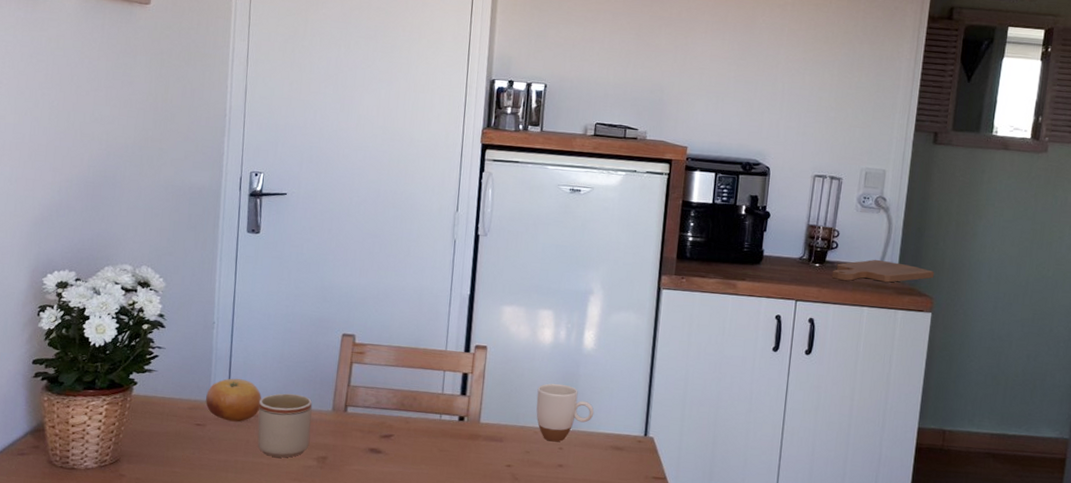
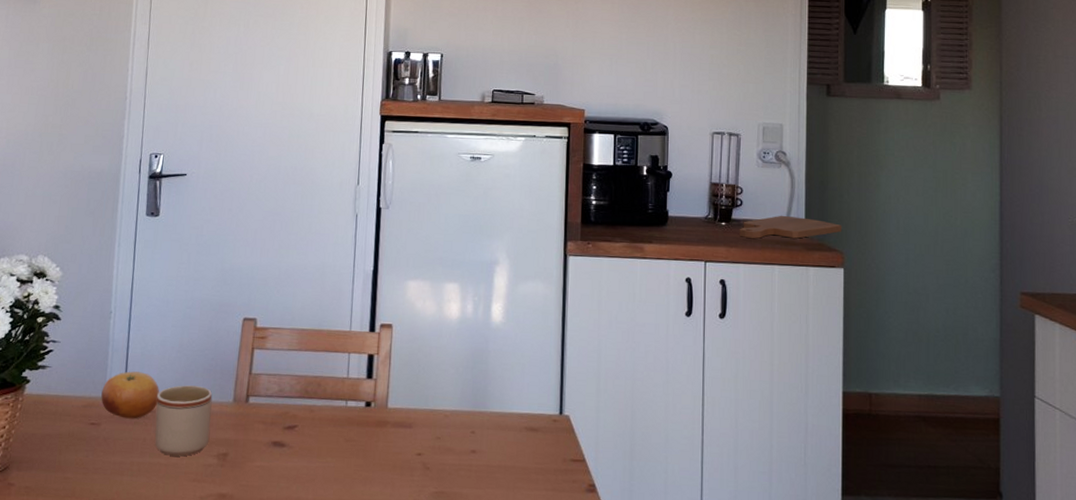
mug: present [536,383,594,442] -> none [445,361,506,426]

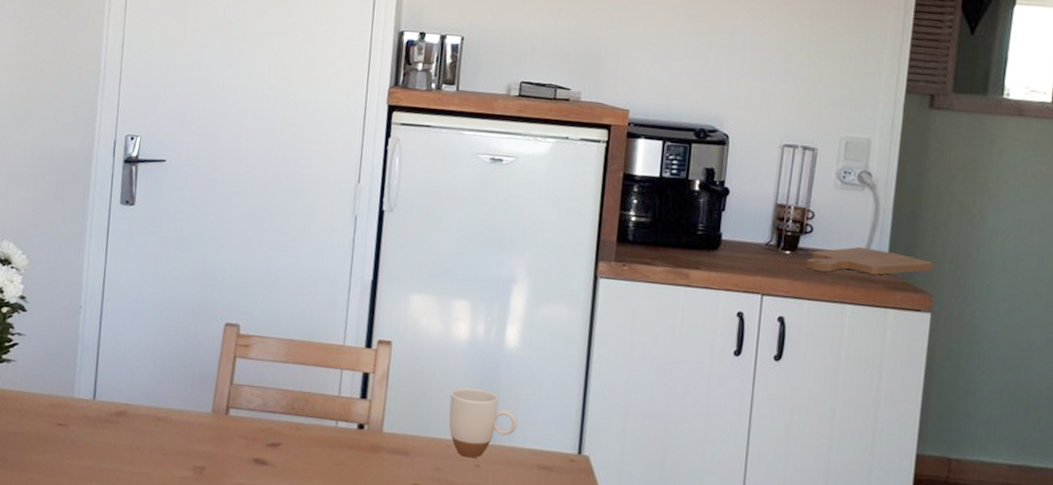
fruit: present [101,371,160,419] -> none [69,371,133,423]
mug: present [154,385,213,457] -> none [126,390,190,467]
mug: none [445,361,506,426] -> present [448,387,518,458]

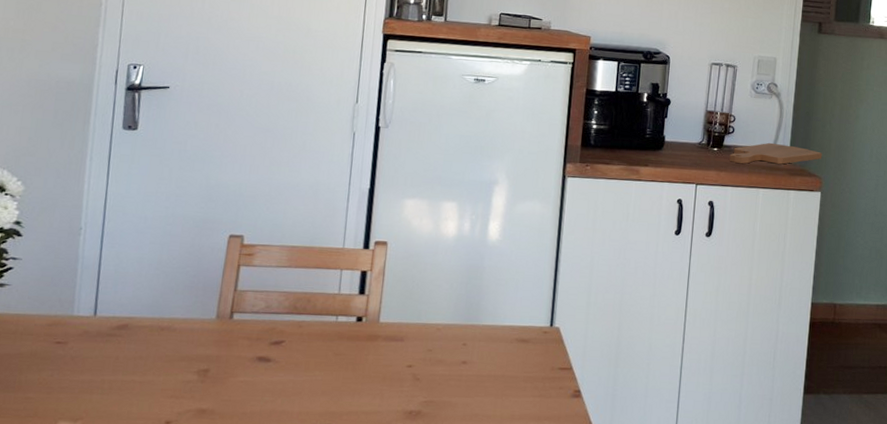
mug: present [448,387,518,458] -> none [439,277,499,338]

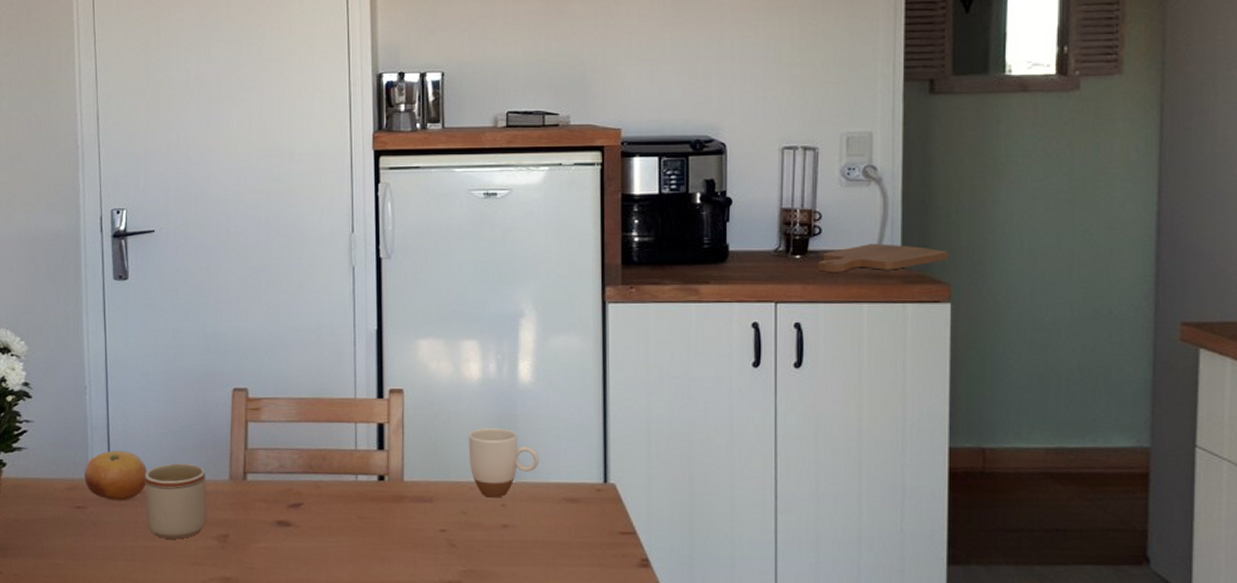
fruit: none [68,289,135,337] -> present [85,450,148,501]
mug: none [128,302,194,374] -> present [144,463,207,539]
mug: none [439,277,499,338] -> present [468,427,540,498]

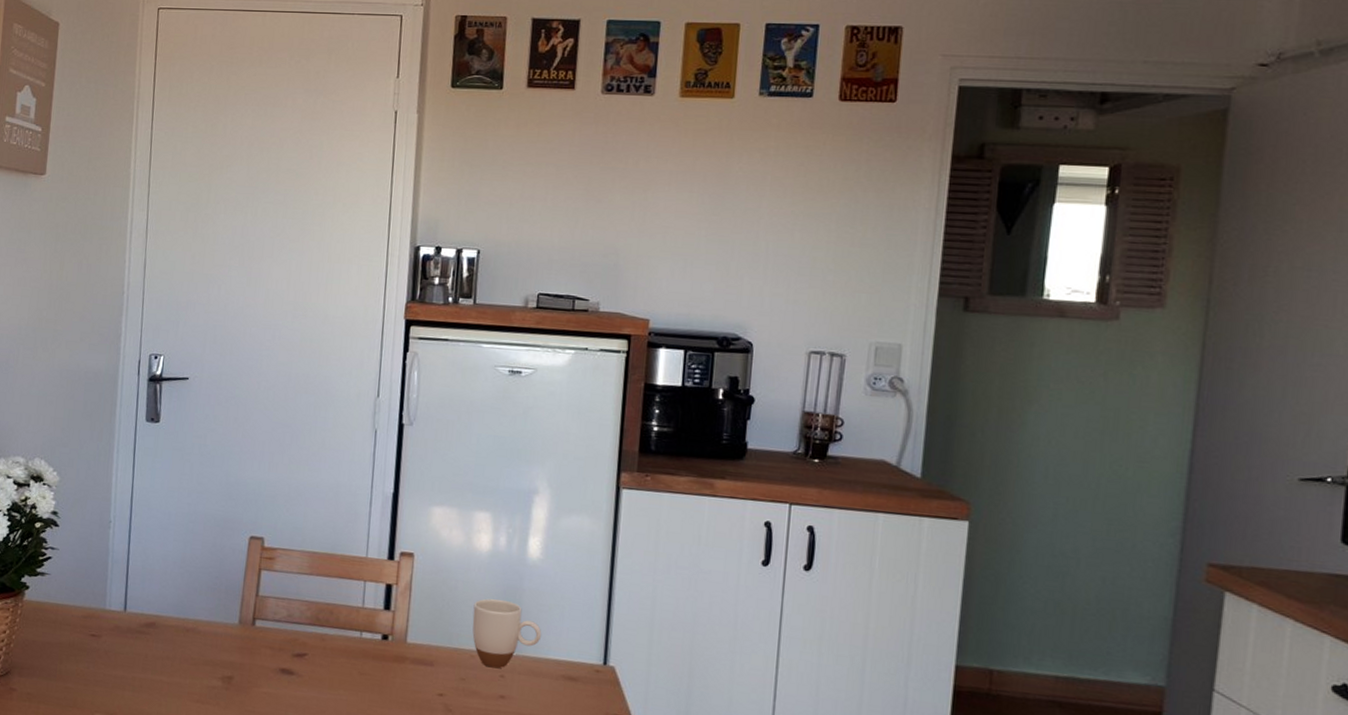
fruit: present [85,450,148,501] -> none [101,584,162,634]
mug: present [144,463,207,539] -> none [156,602,217,676]
cutting board: present [818,243,949,274] -> none [835,454,971,483]

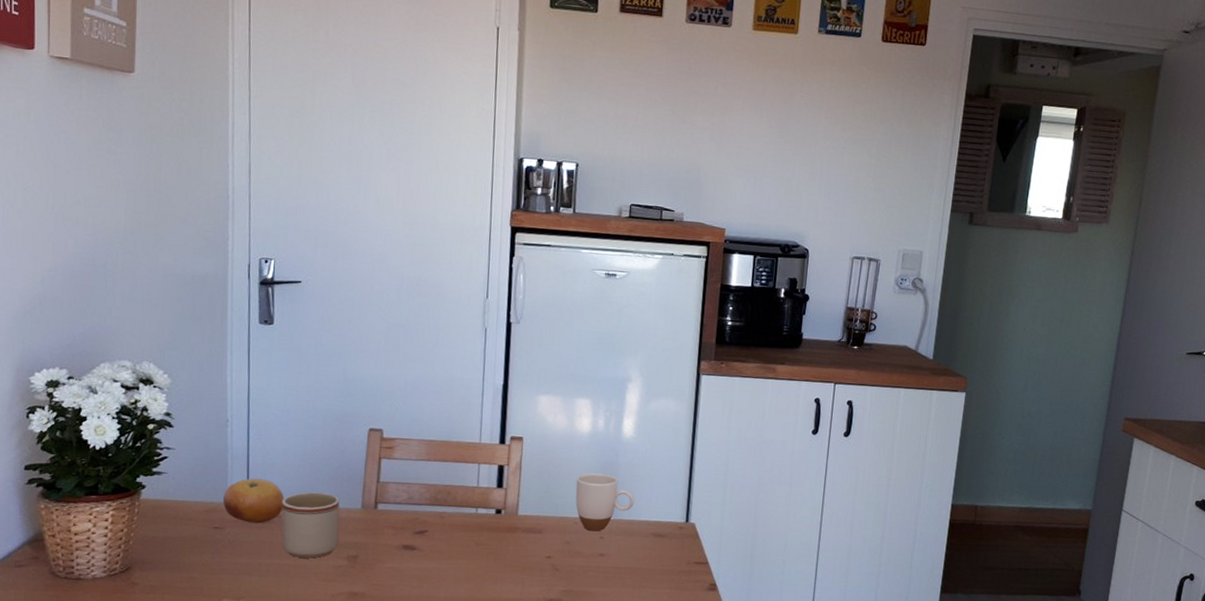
fruit: none [101,584,162,634] -> present [223,478,285,524]
mug: none [156,602,217,676] -> present [281,492,340,559]

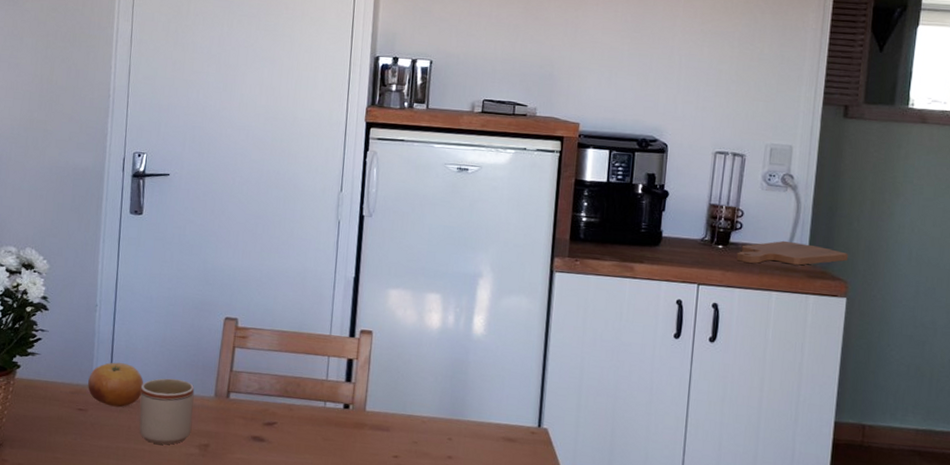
mug: present [575,473,635,532] -> none [423,370,485,433]
cutting board: none [869,340,969,364] -> present [736,240,849,266]

